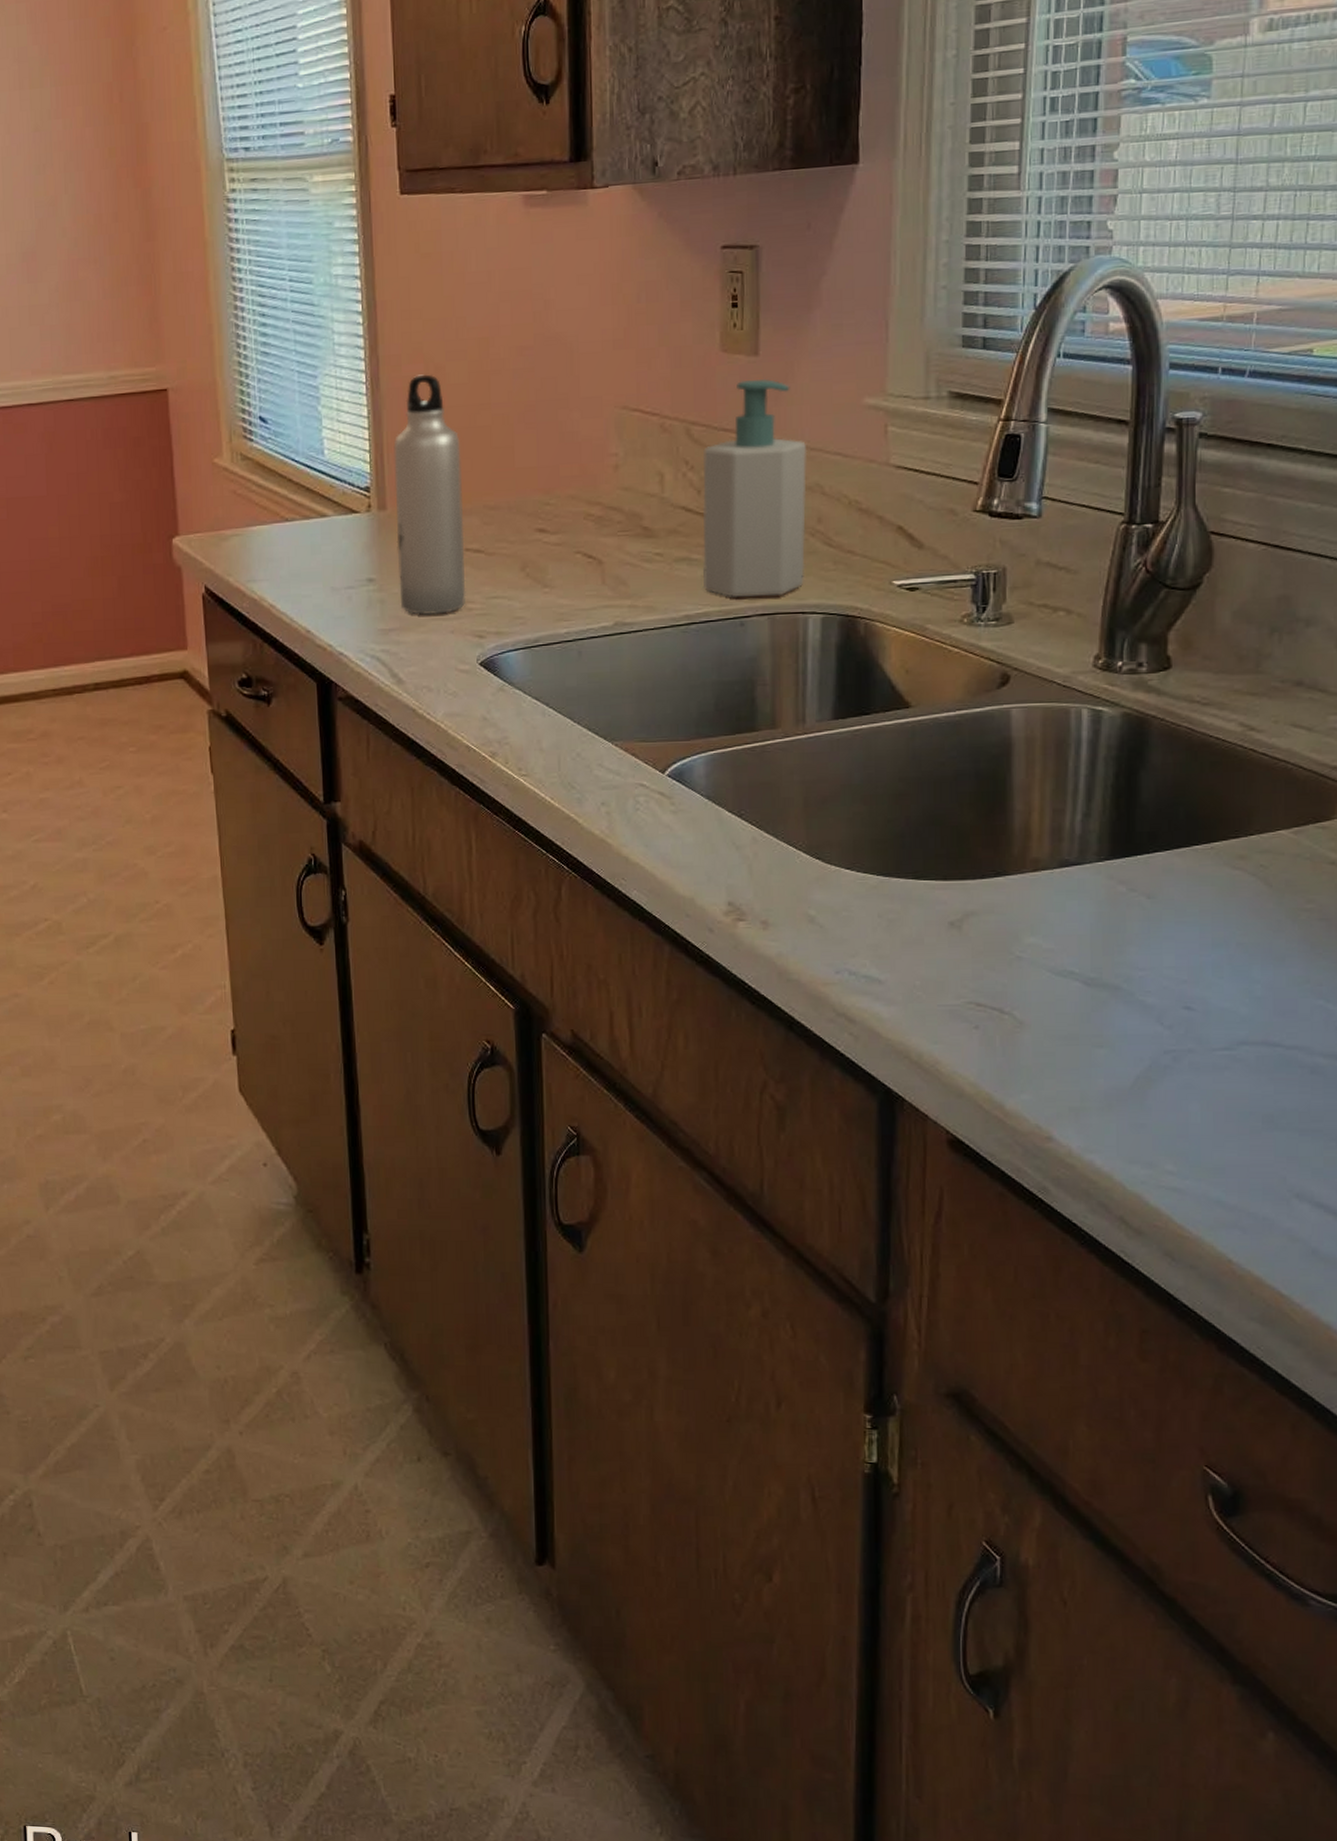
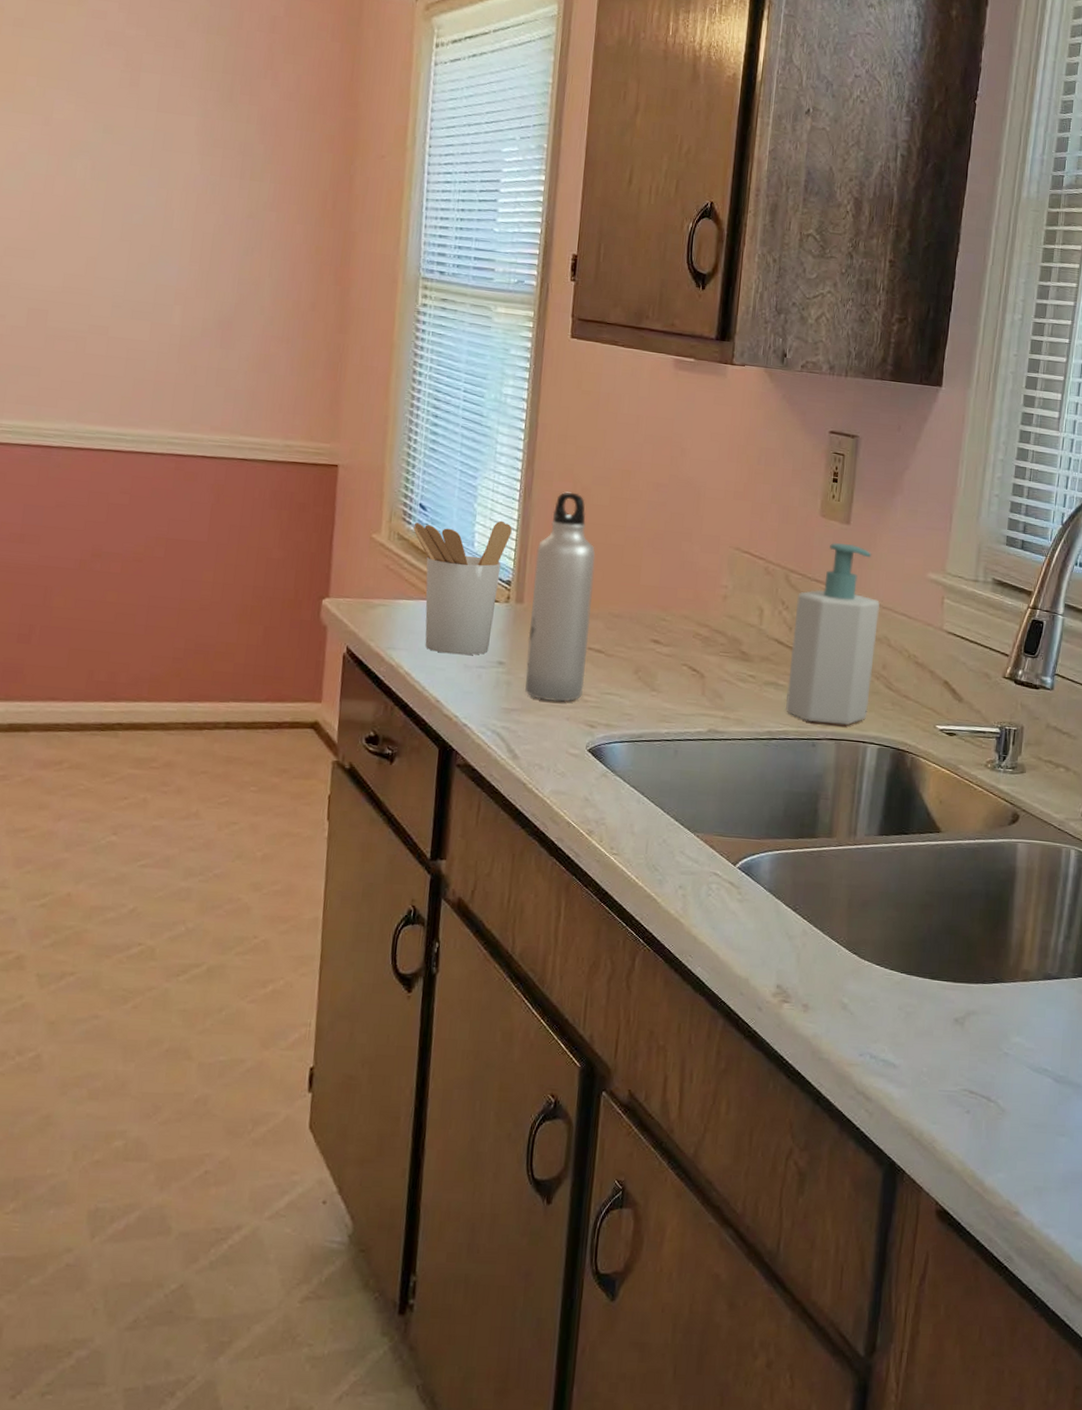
utensil holder: none [256,420,363,579] -> present [413,520,512,656]

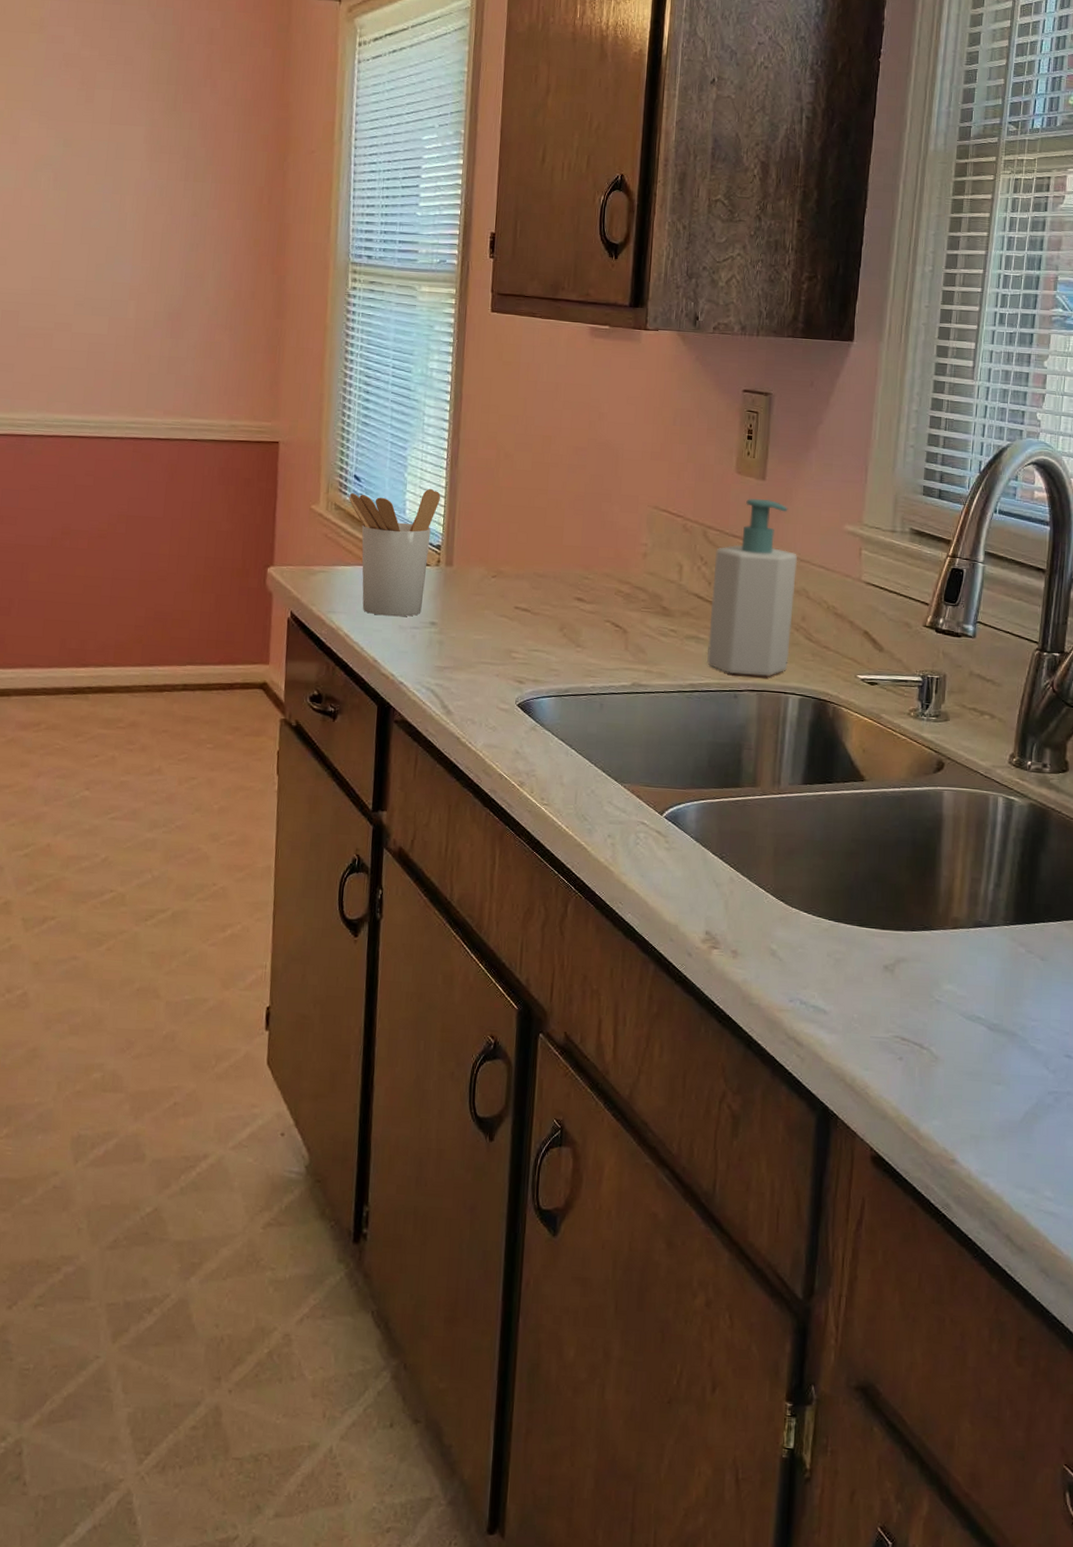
water bottle: present [525,492,596,702] -> none [456,458,520,660]

